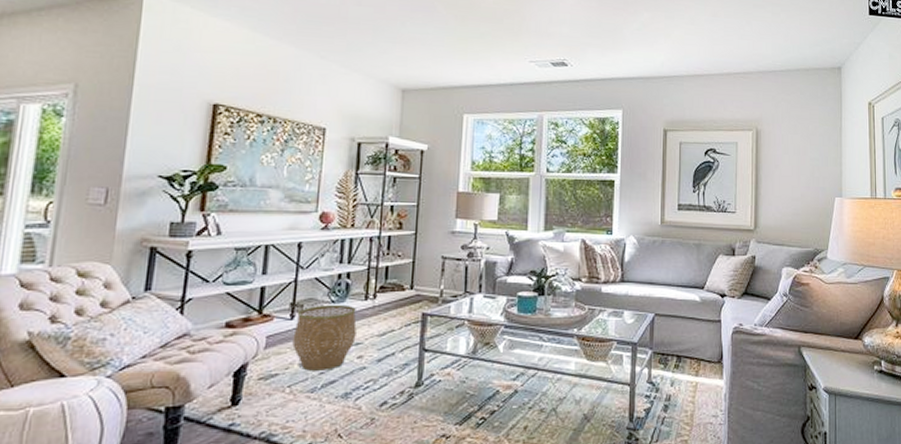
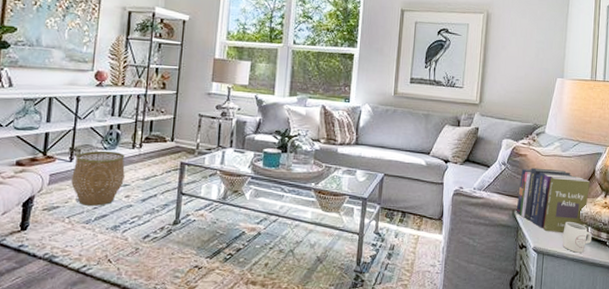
books: none [802,297,879,369] -> present [516,167,590,232]
mug: none [854,356,887,391] -> present [562,222,593,253]

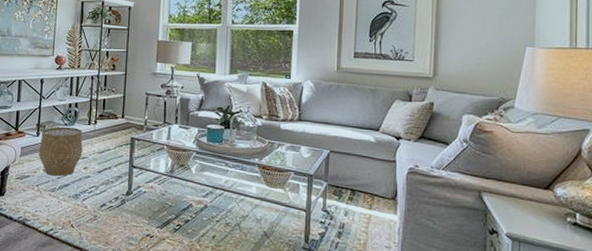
books: present [516,167,590,232] -> none [483,145,575,218]
mug: present [562,222,593,253] -> none [543,206,582,242]

